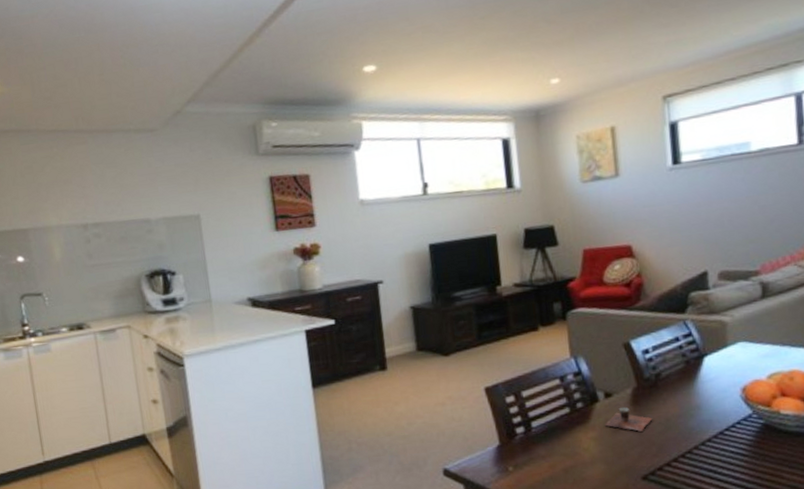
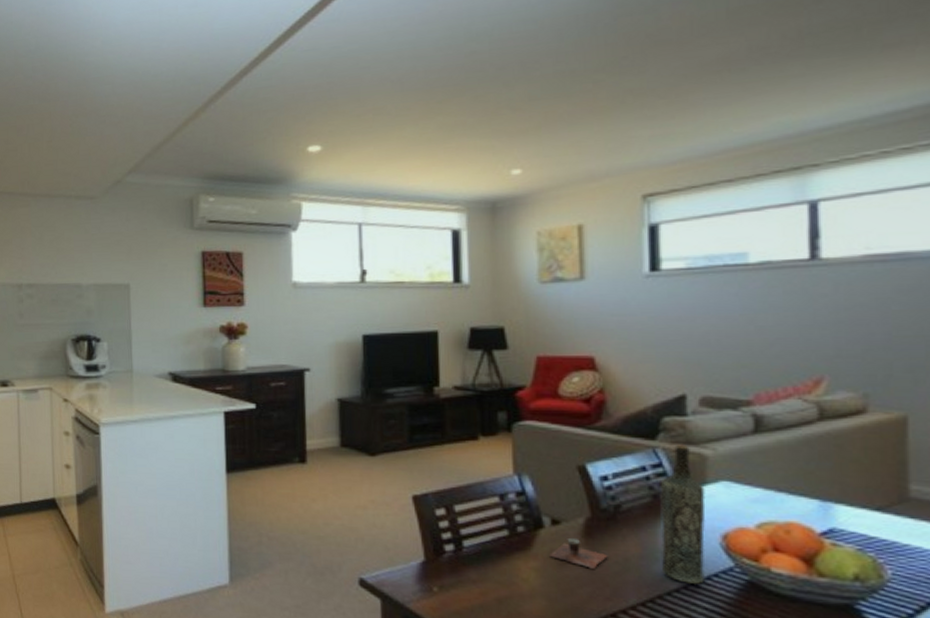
bottle: none [691,314,730,433] -> present [660,444,706,584]

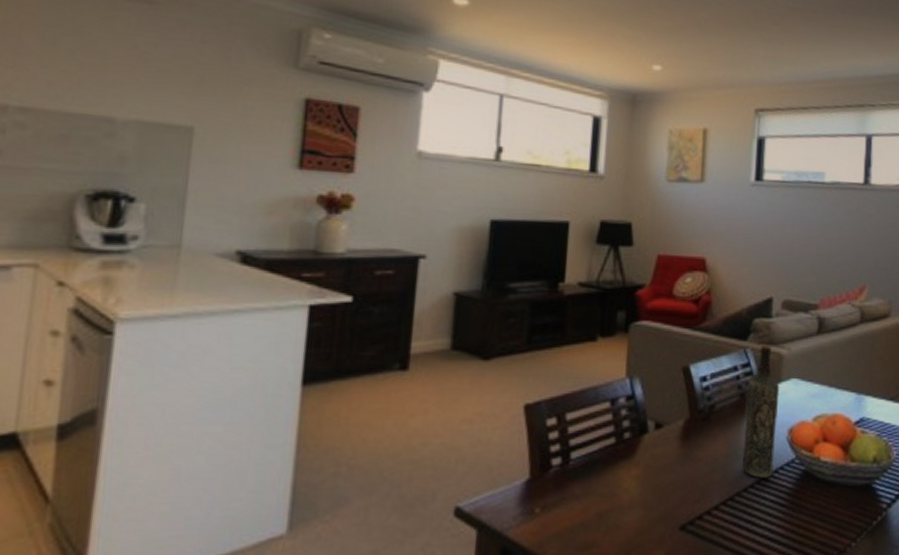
cup: present [550,537,608,569] -> none [651,441,700,472]

